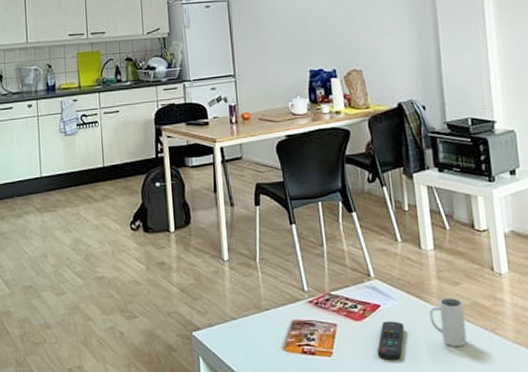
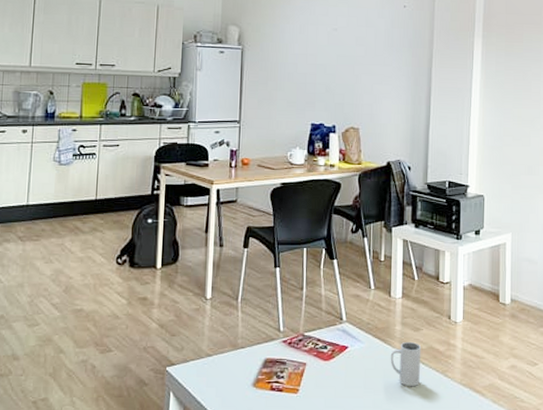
remote control: present [377,321,405,361] -> none [339,362,367,398]

